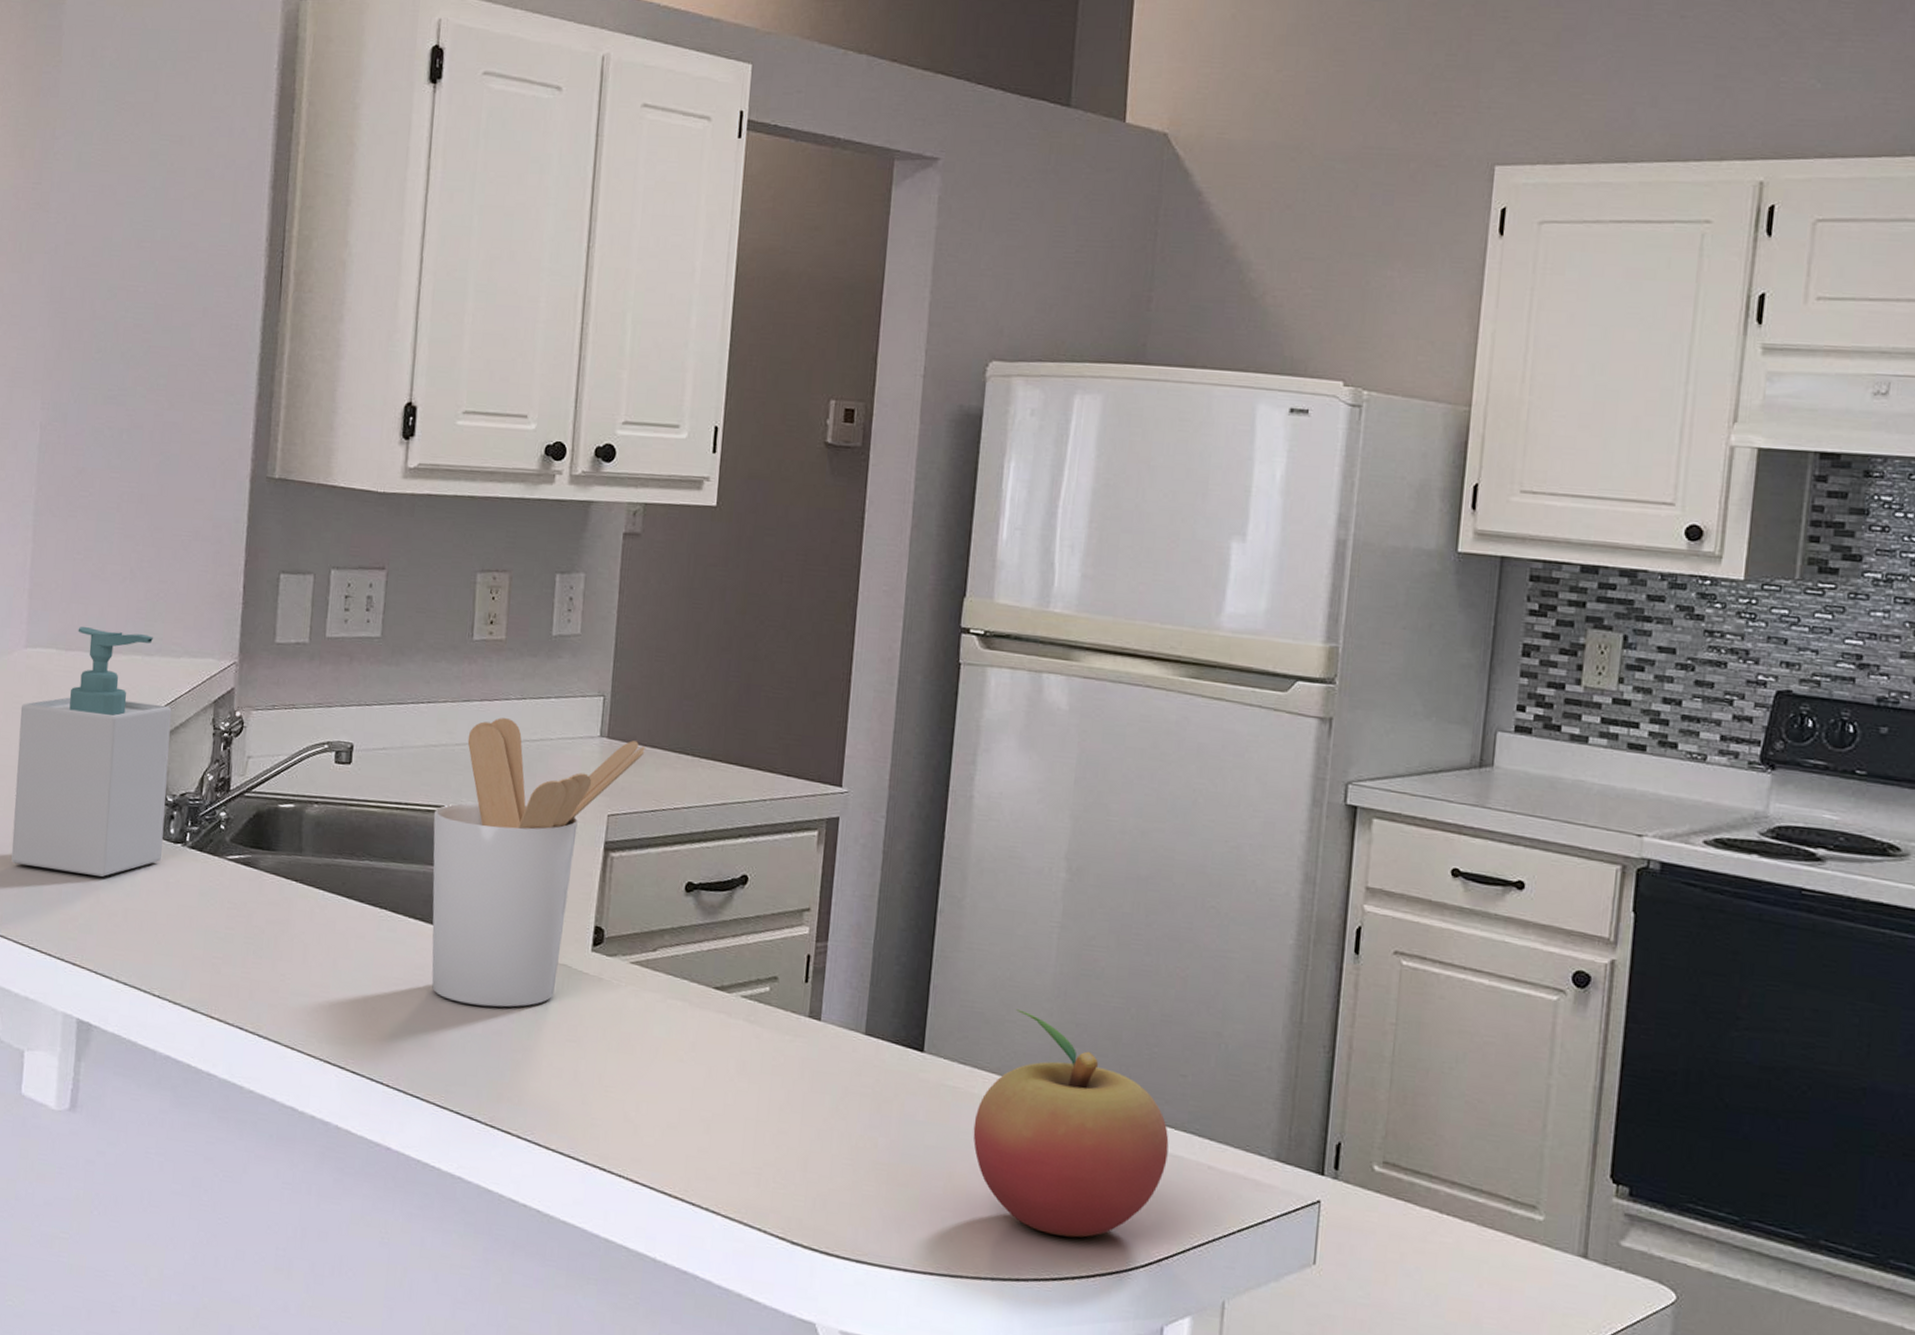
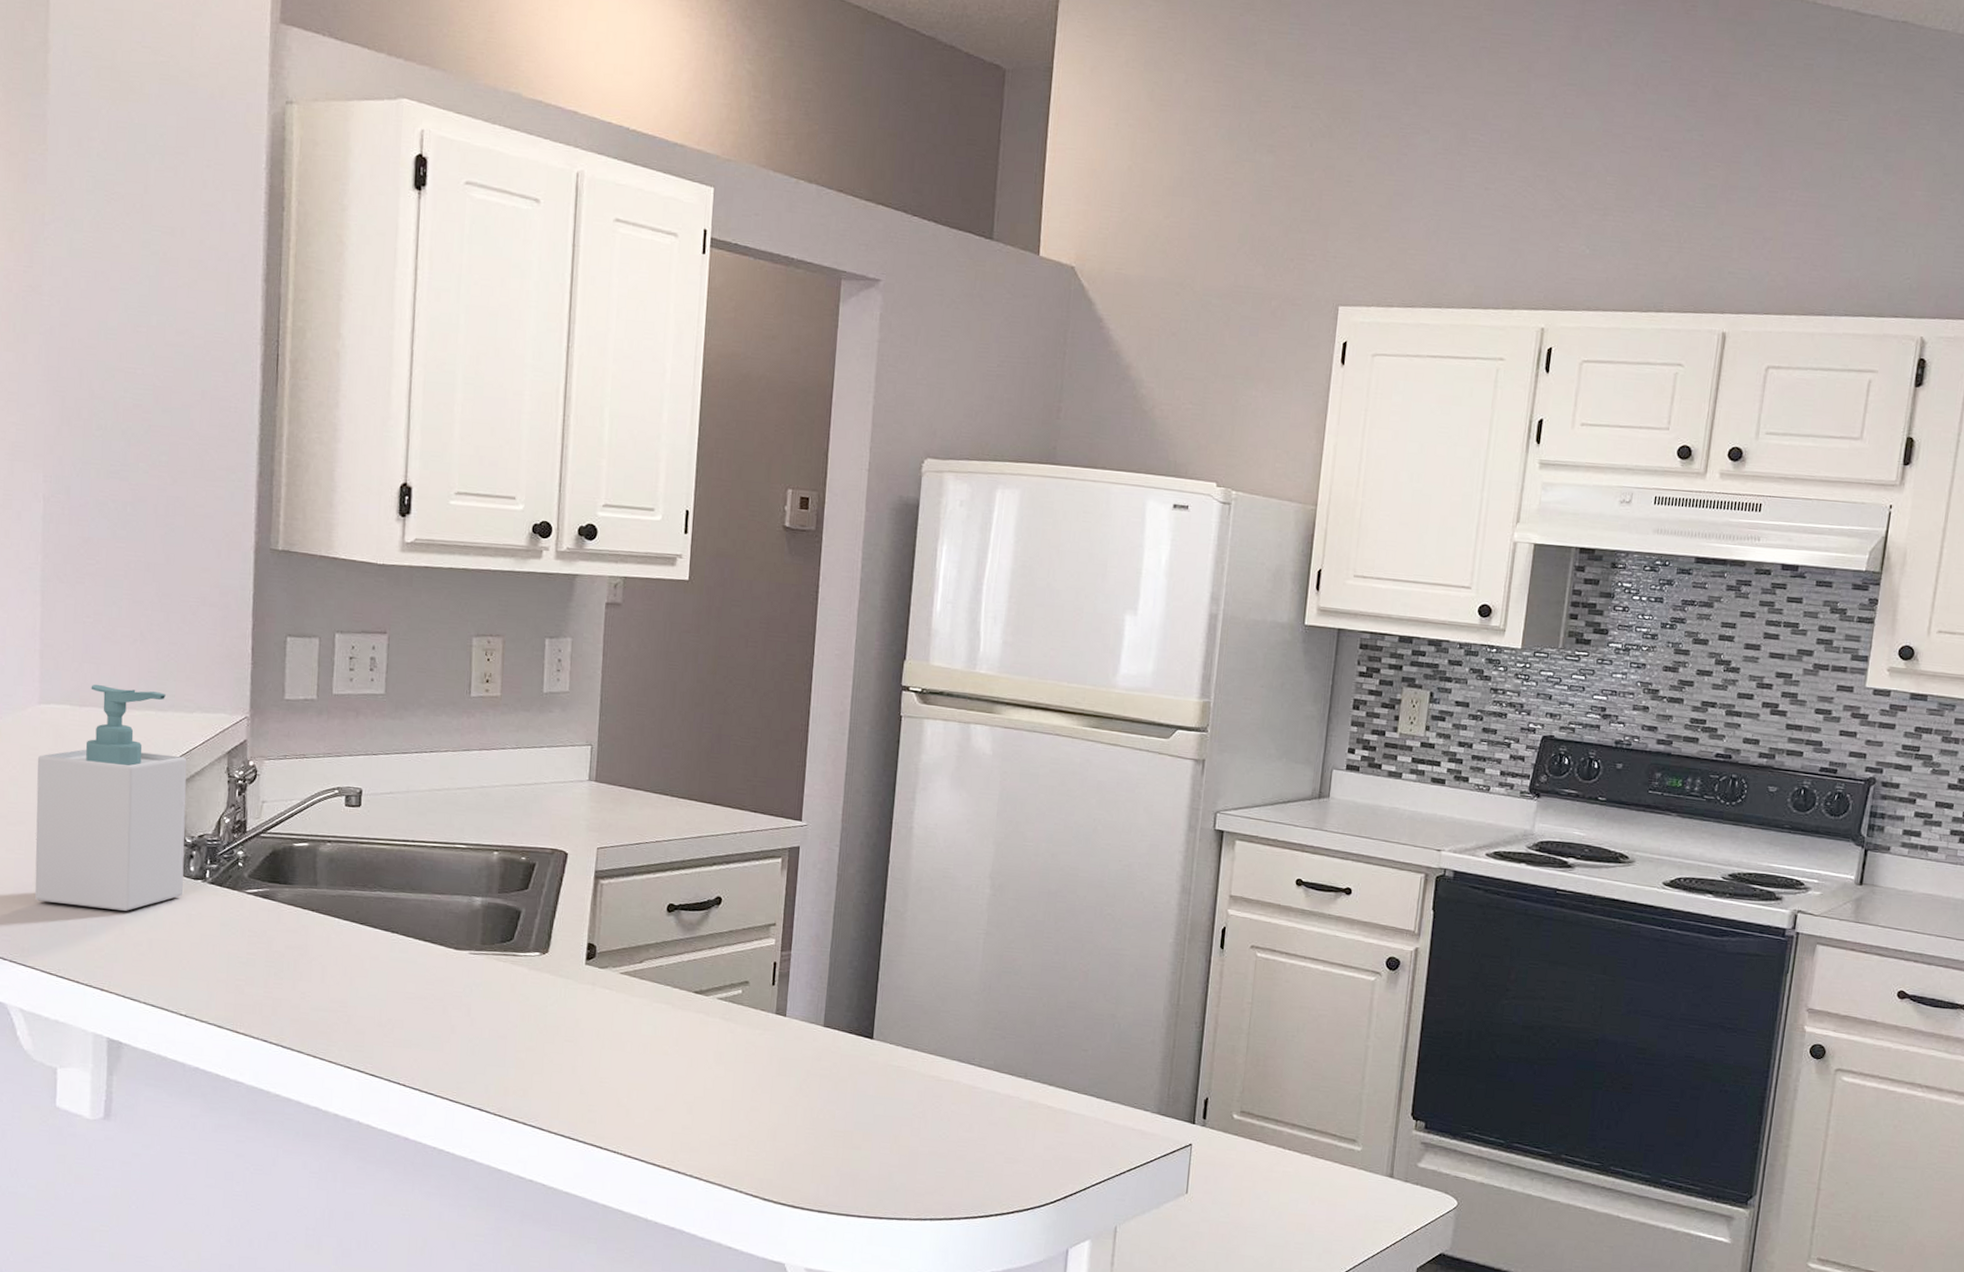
utensil holder: present [431,717,645,1008] -> none [439,765,629,1015]
fruit: present [973,1009,1169,1238] -> none [914,1001,1073,1183]

